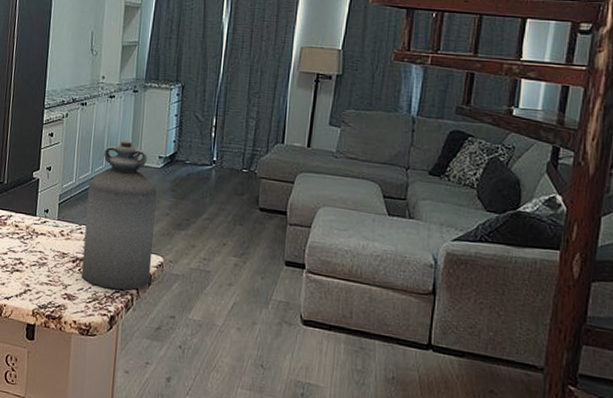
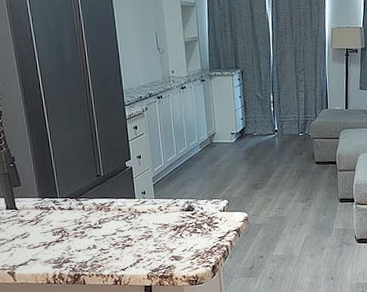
bottle: present [81,141,157,290] -> none [176,124,240,246]

